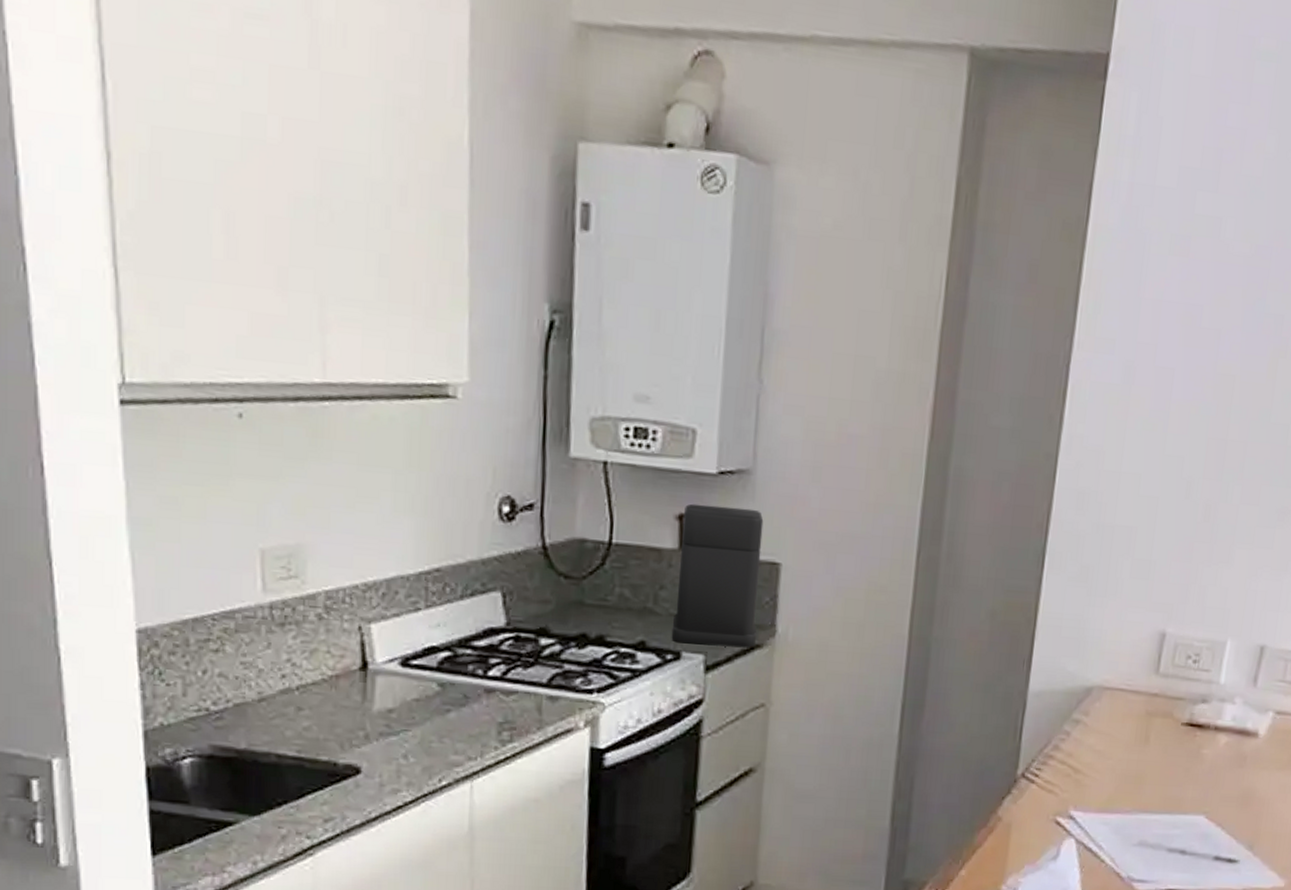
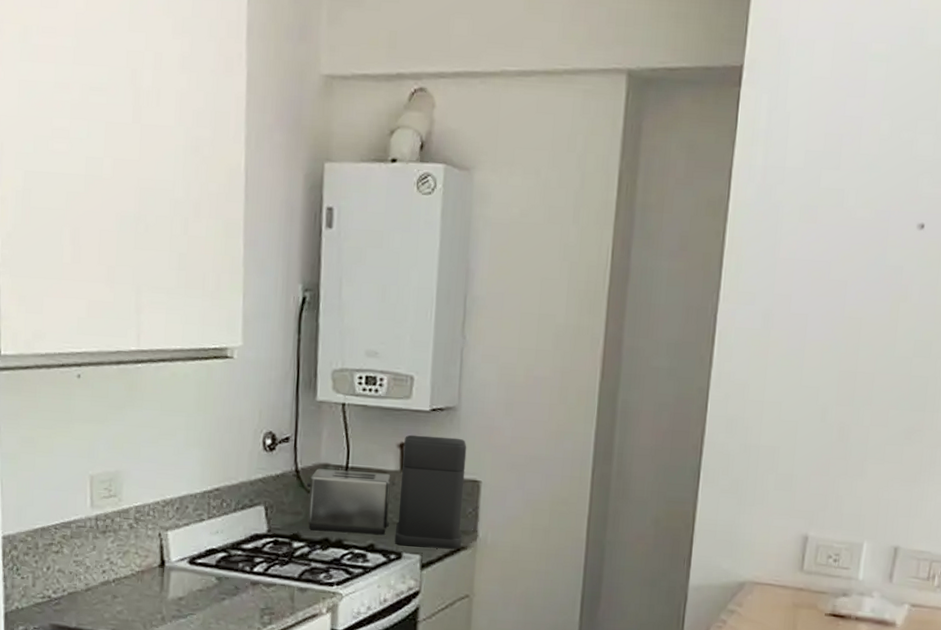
toaster: none [557,545,668,630] -> present [307,469,392,535]

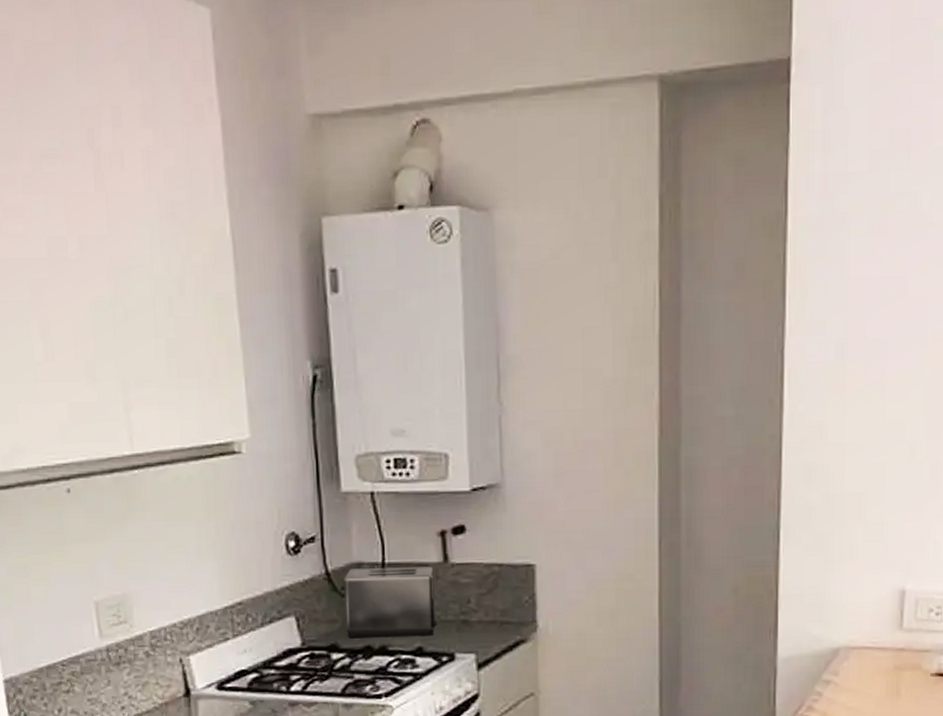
coffee maker: present [394,434,467,550] -> none [444,518,521,646]

